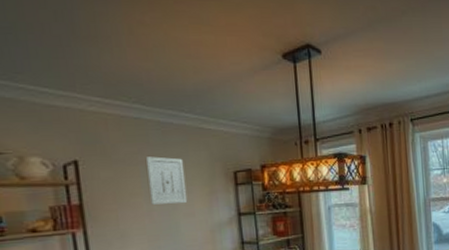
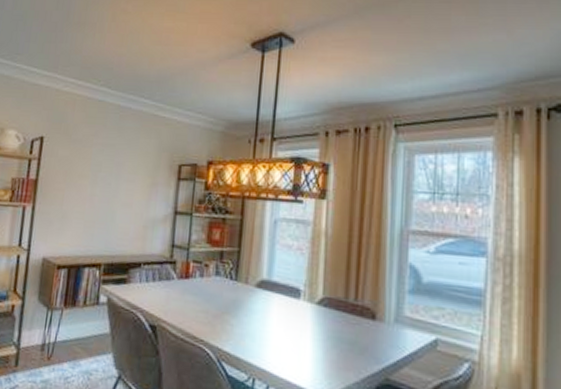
wall art: present [146,156,188,205] -> none [95,140,133,193]

